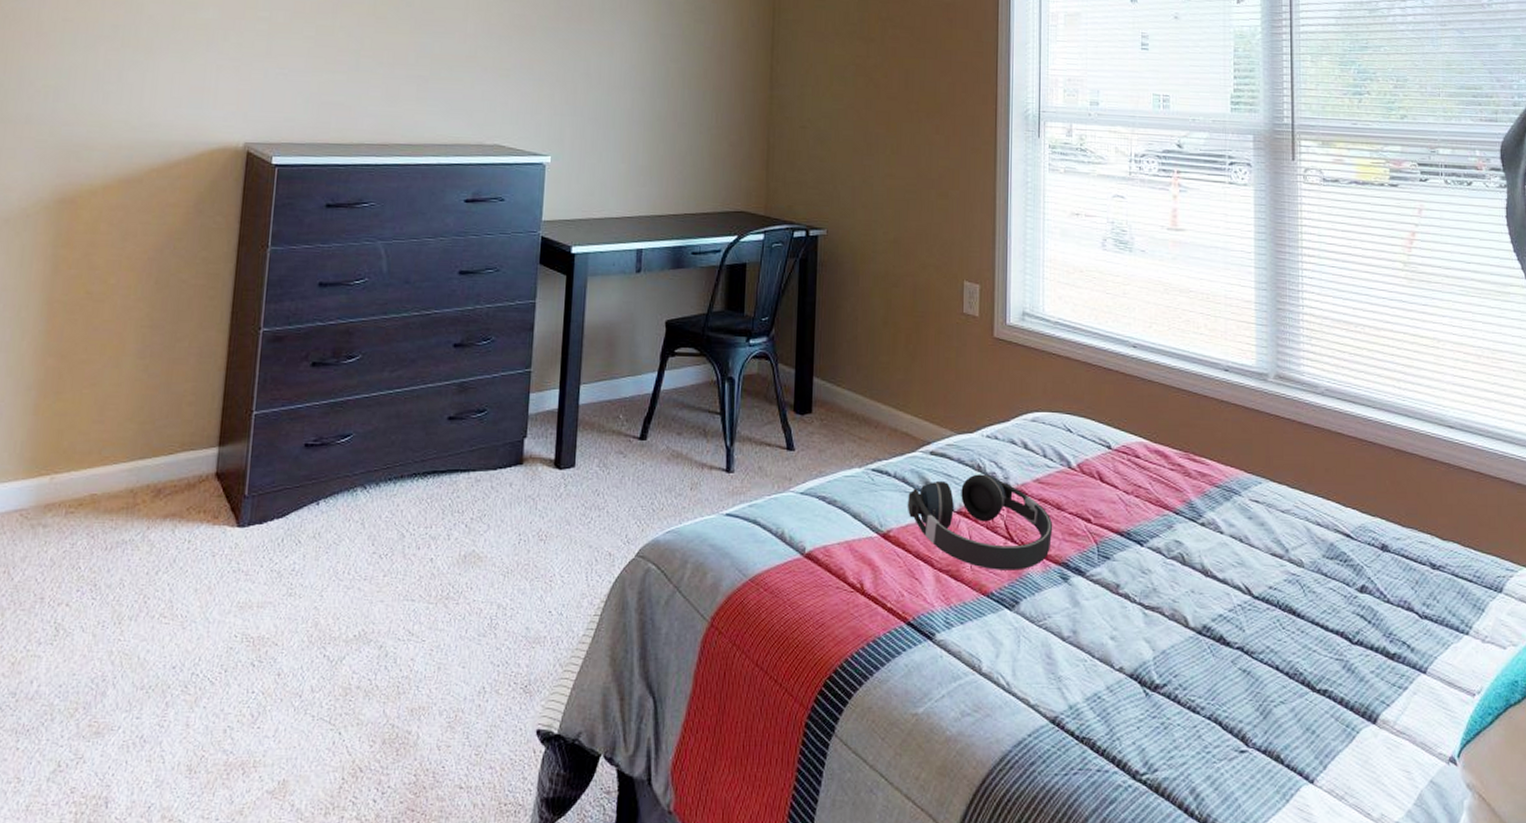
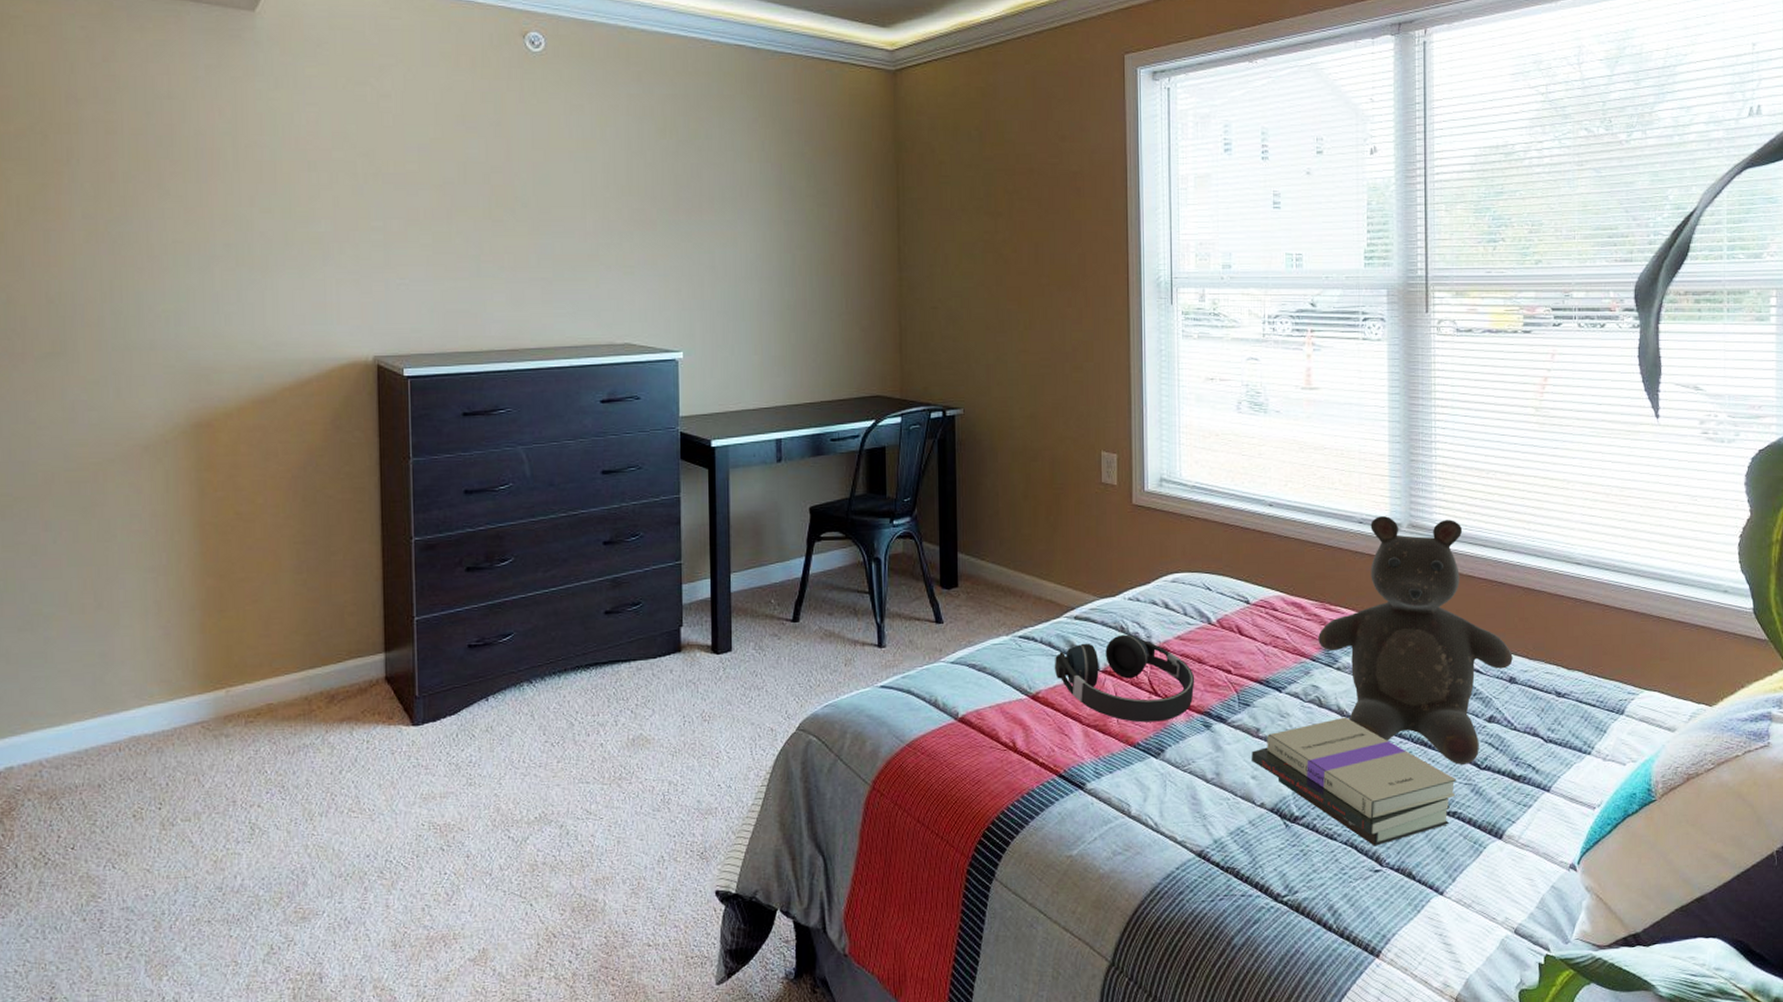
books: none [1111,577,1328,723] -> present [1252,717,1457,846]
stuffed bear: none [1182,365,1385,637] -> present [1318,516,1513,765]

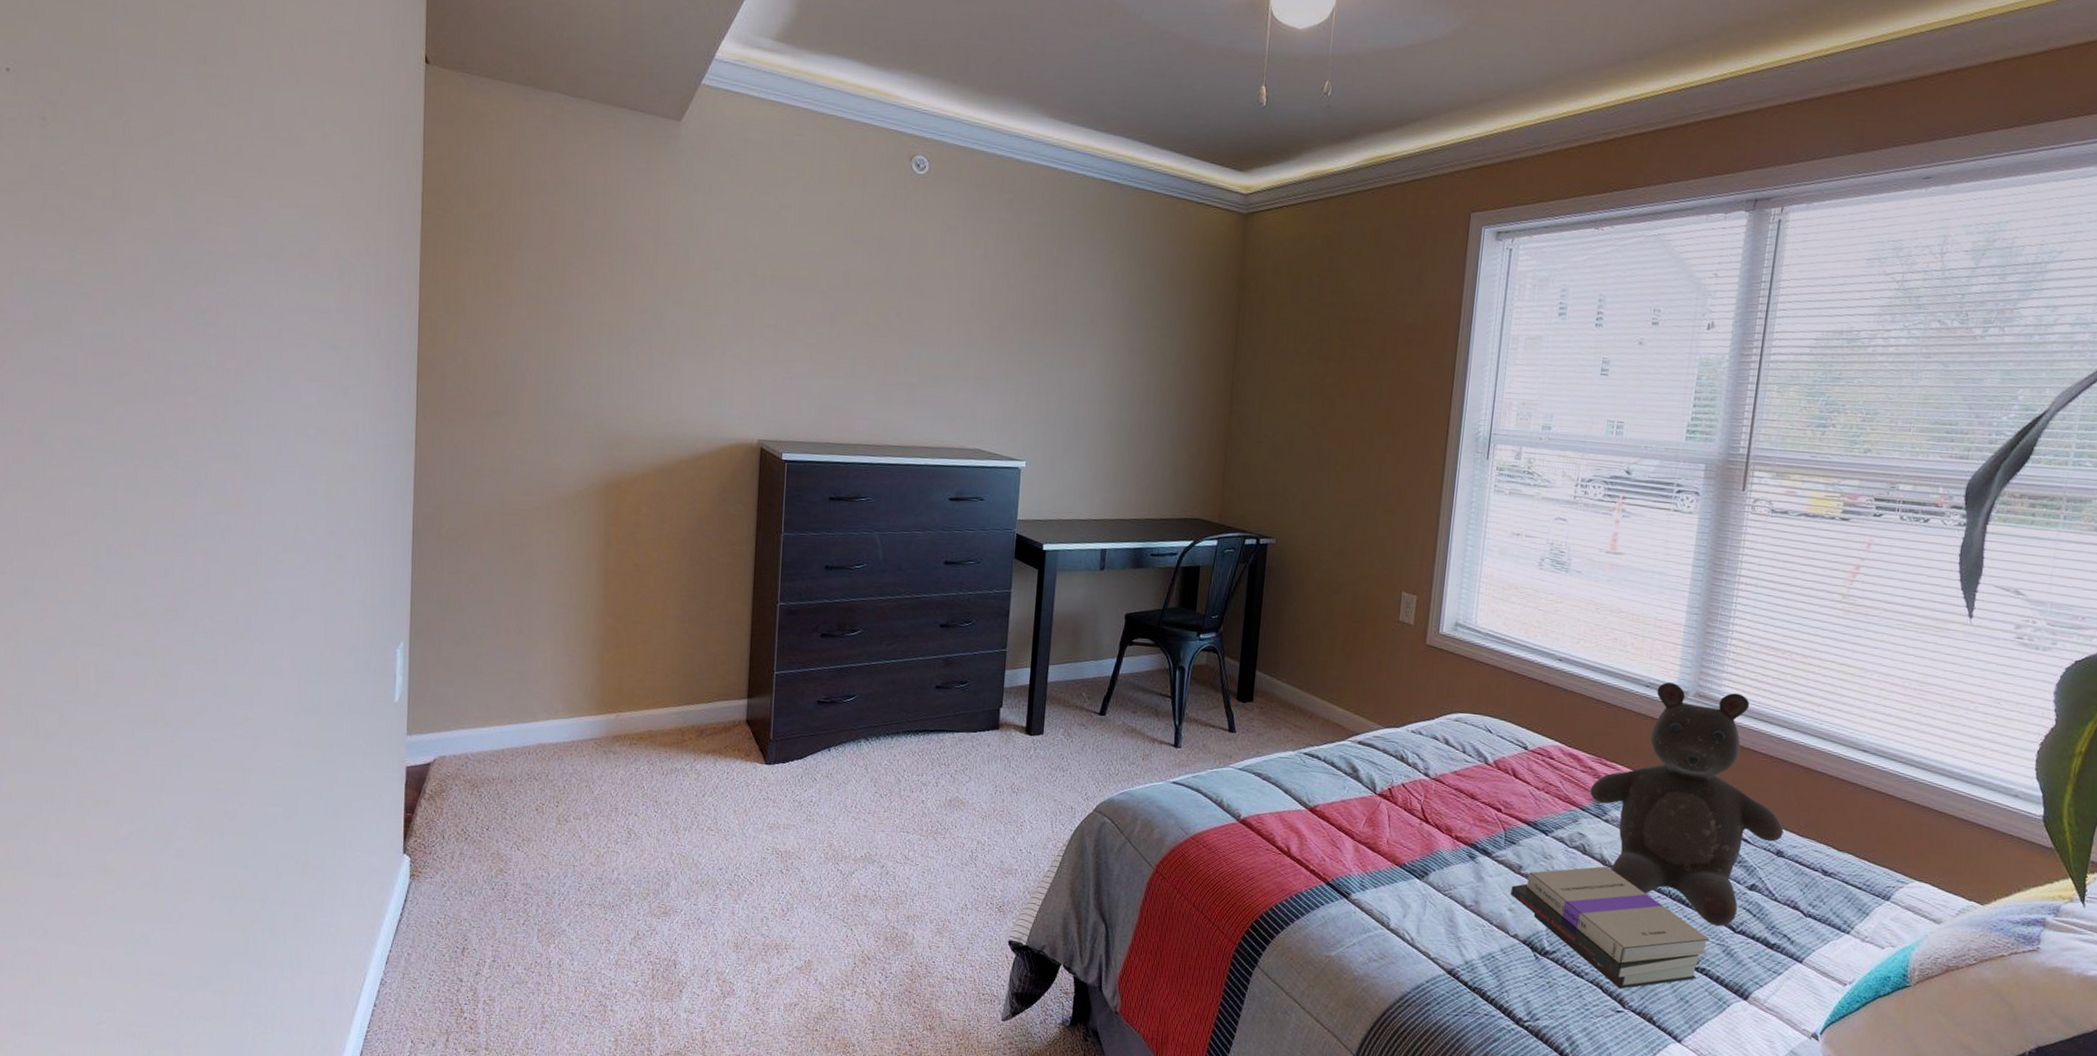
headphones: present [1054,634,1195,723] -> none [1333,763,1466,847]

